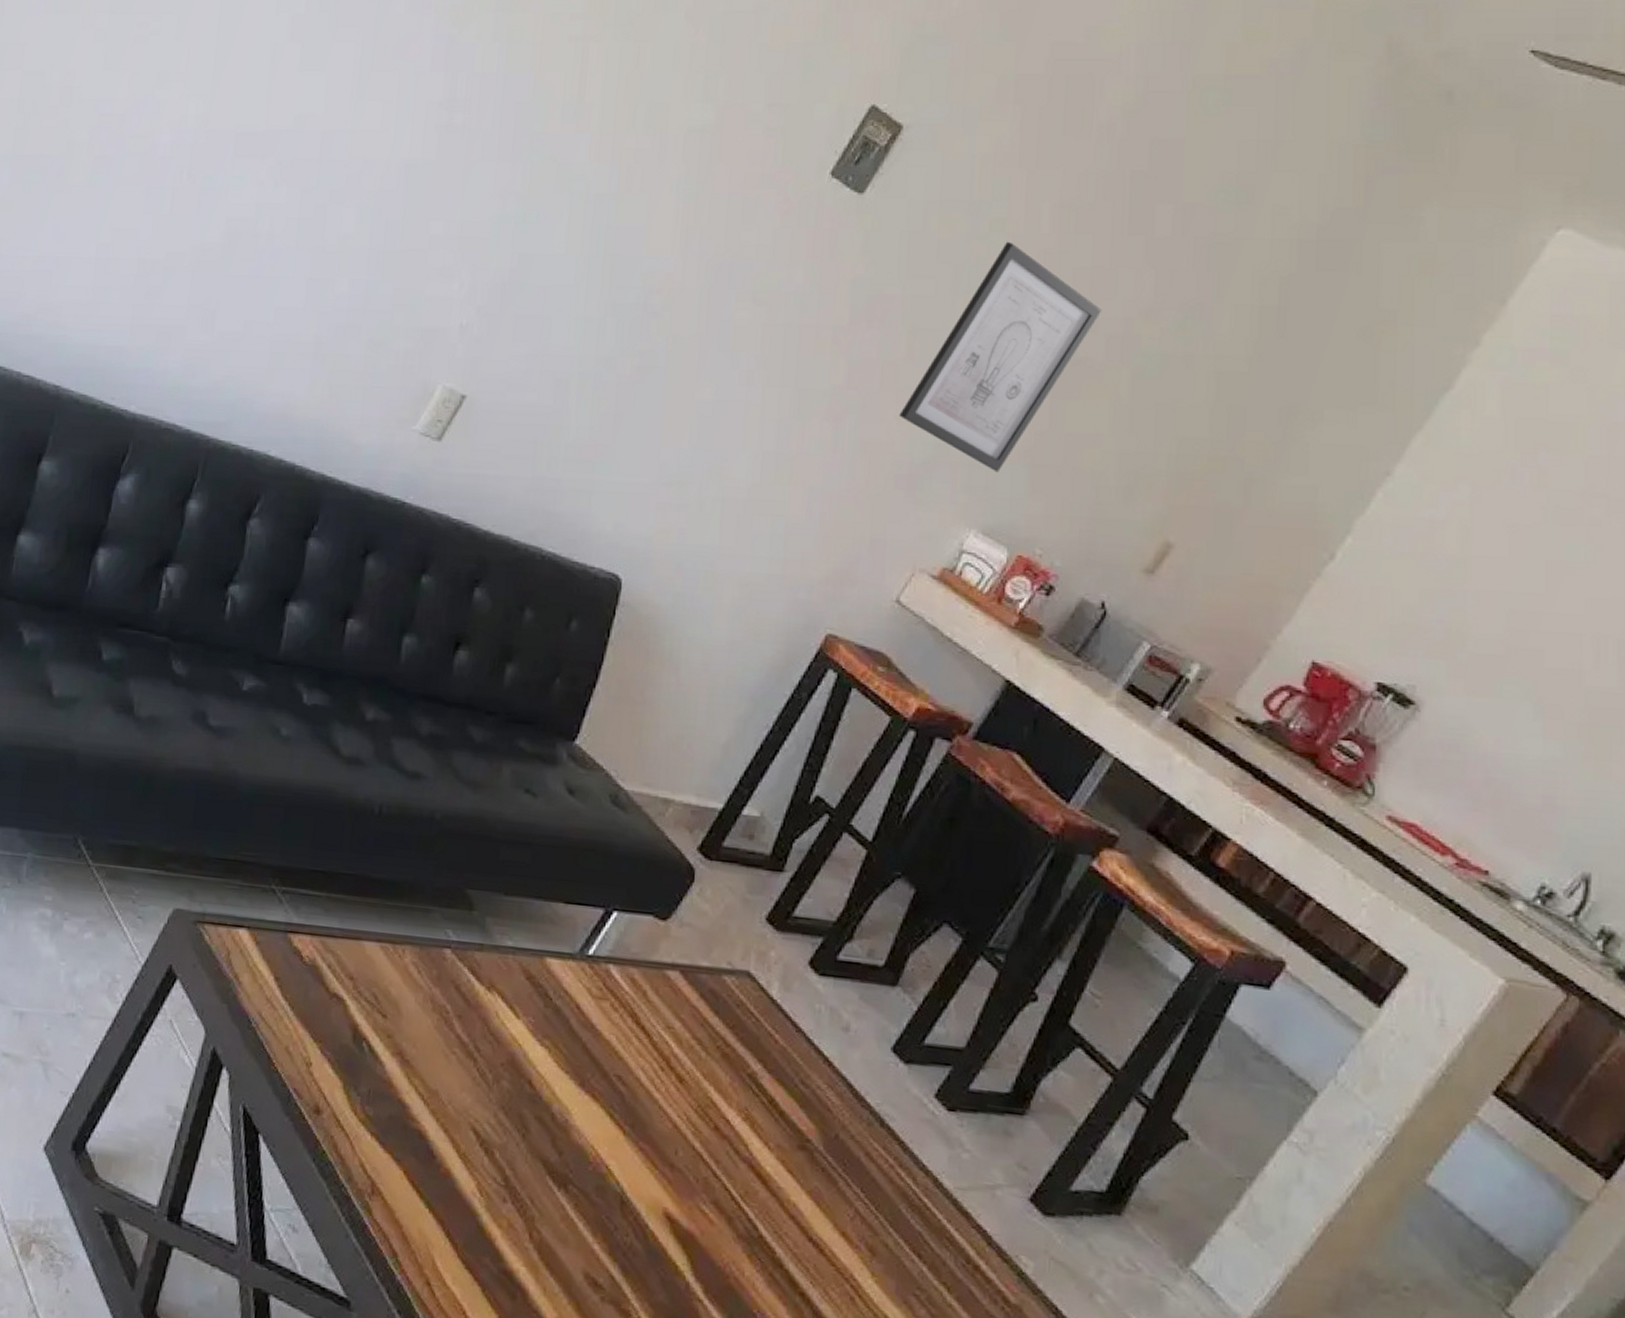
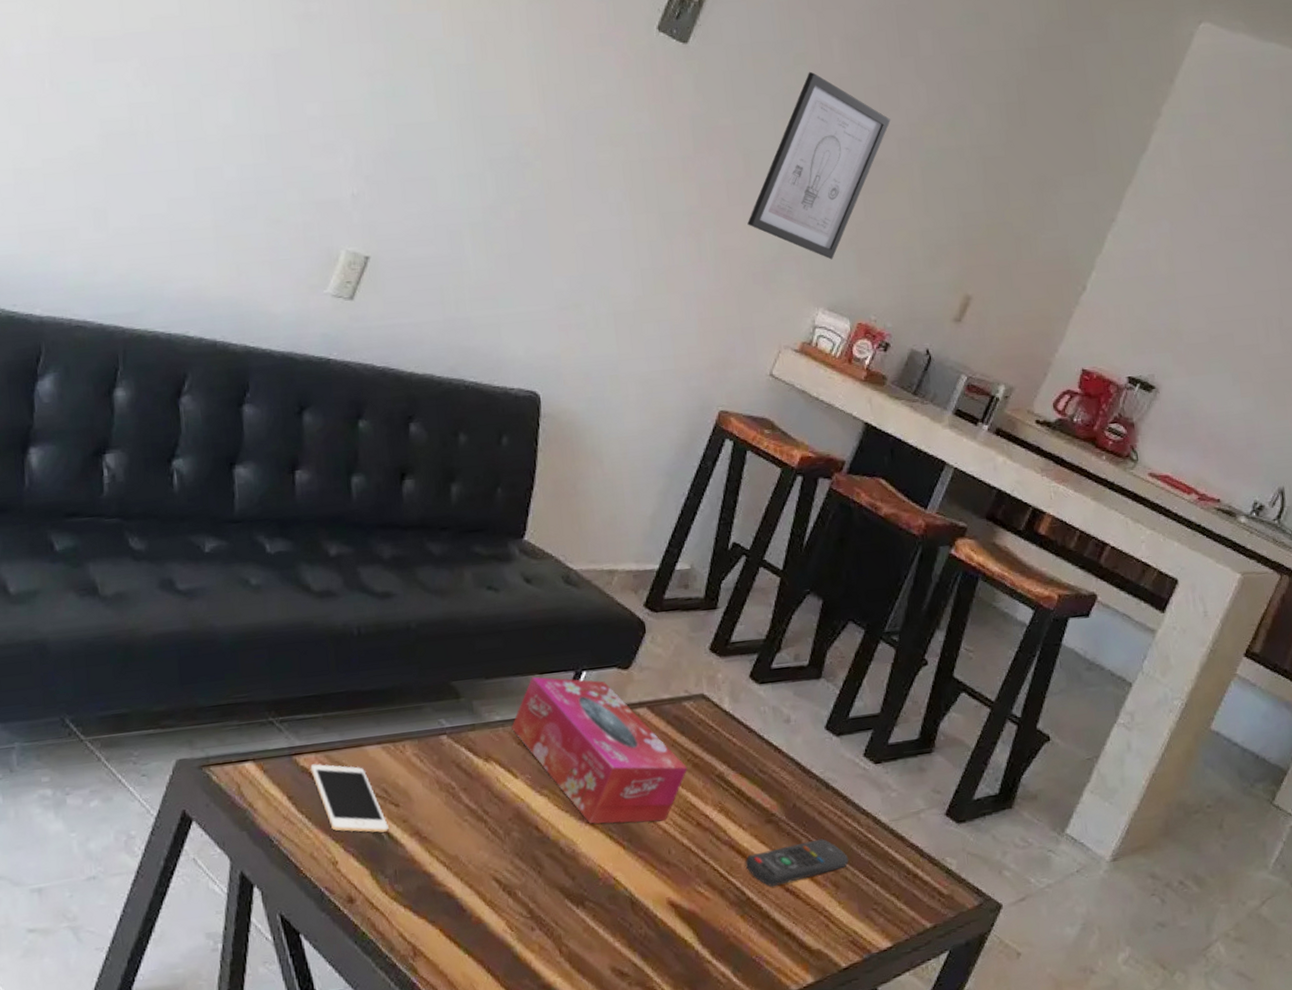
cell phone: none [303,947,372,1043] -> present [310,764,389,833]
tissue box: none [523,904,716,1113] -> present [512,676,688,824]
remote control: none [764,1182,894,1232] -> present [745,838,849,887]

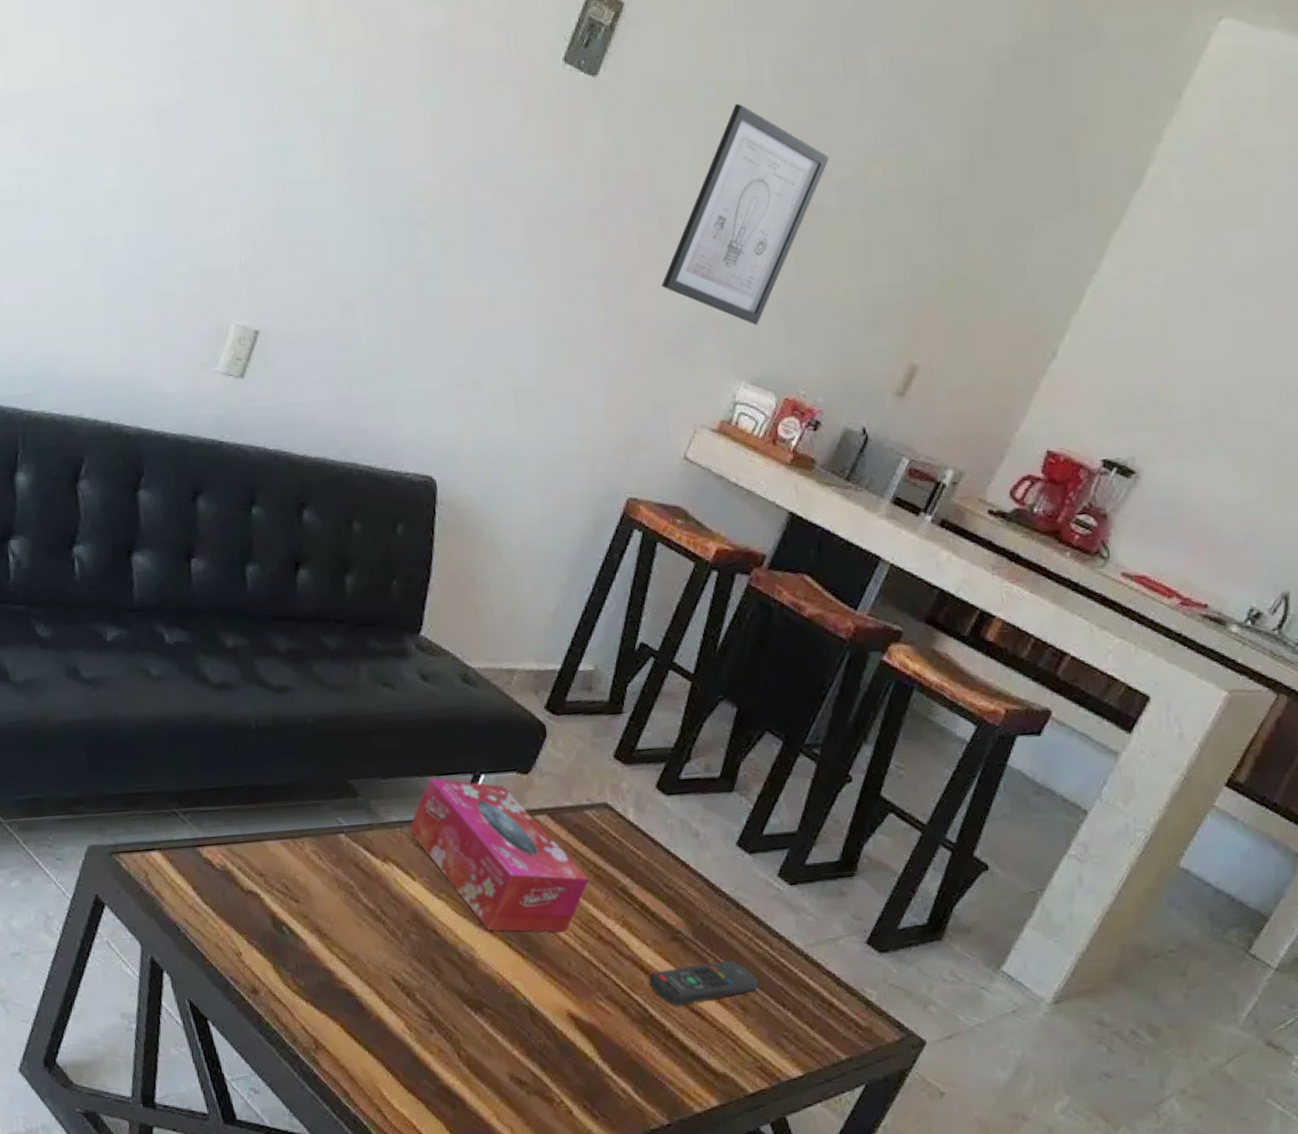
cell phone: present [310,764,389,833] -> none [213,856,290,927]

